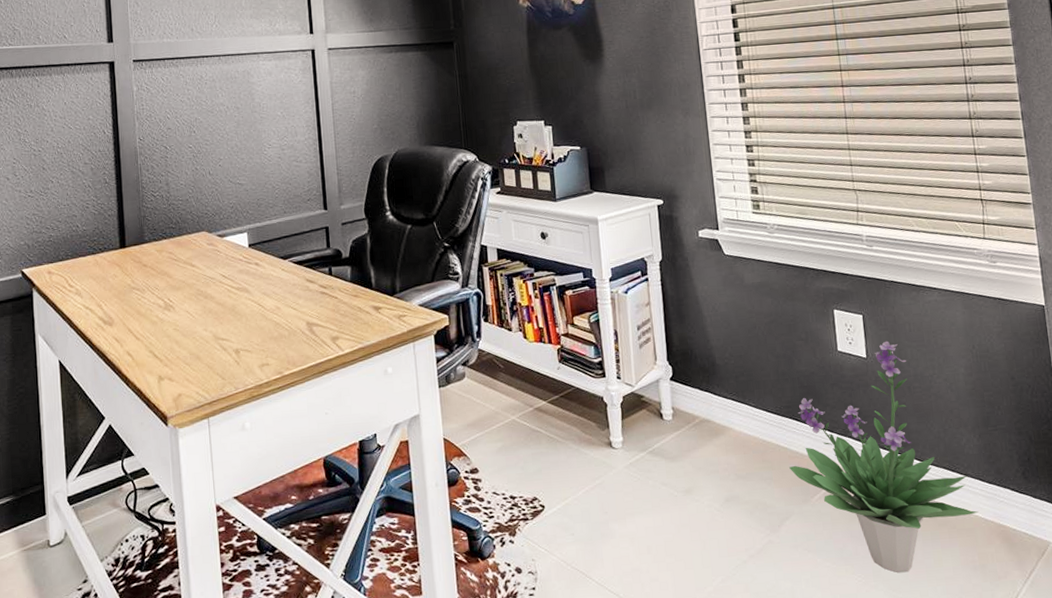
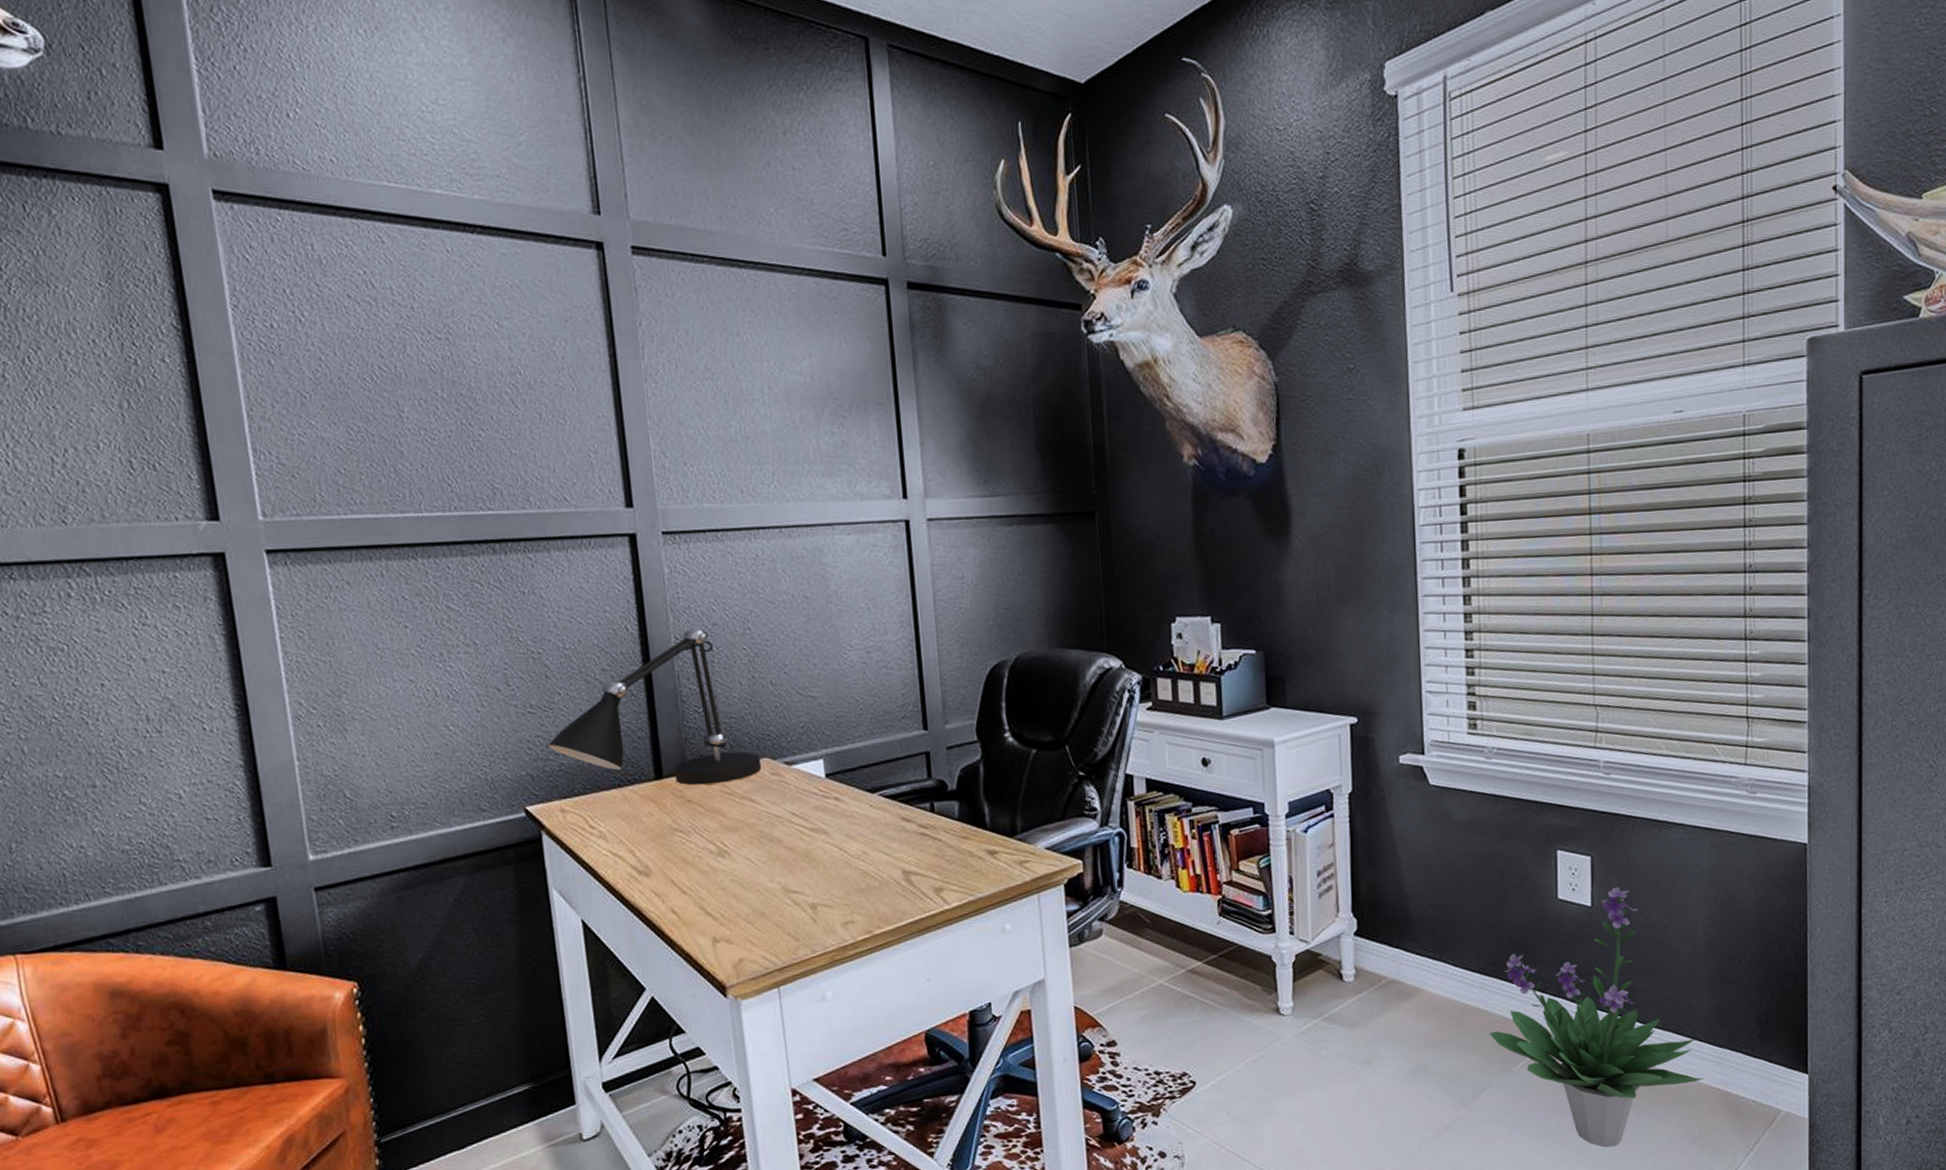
desk lamp: none [41,132,201,253] -> present [547,629,762,786]

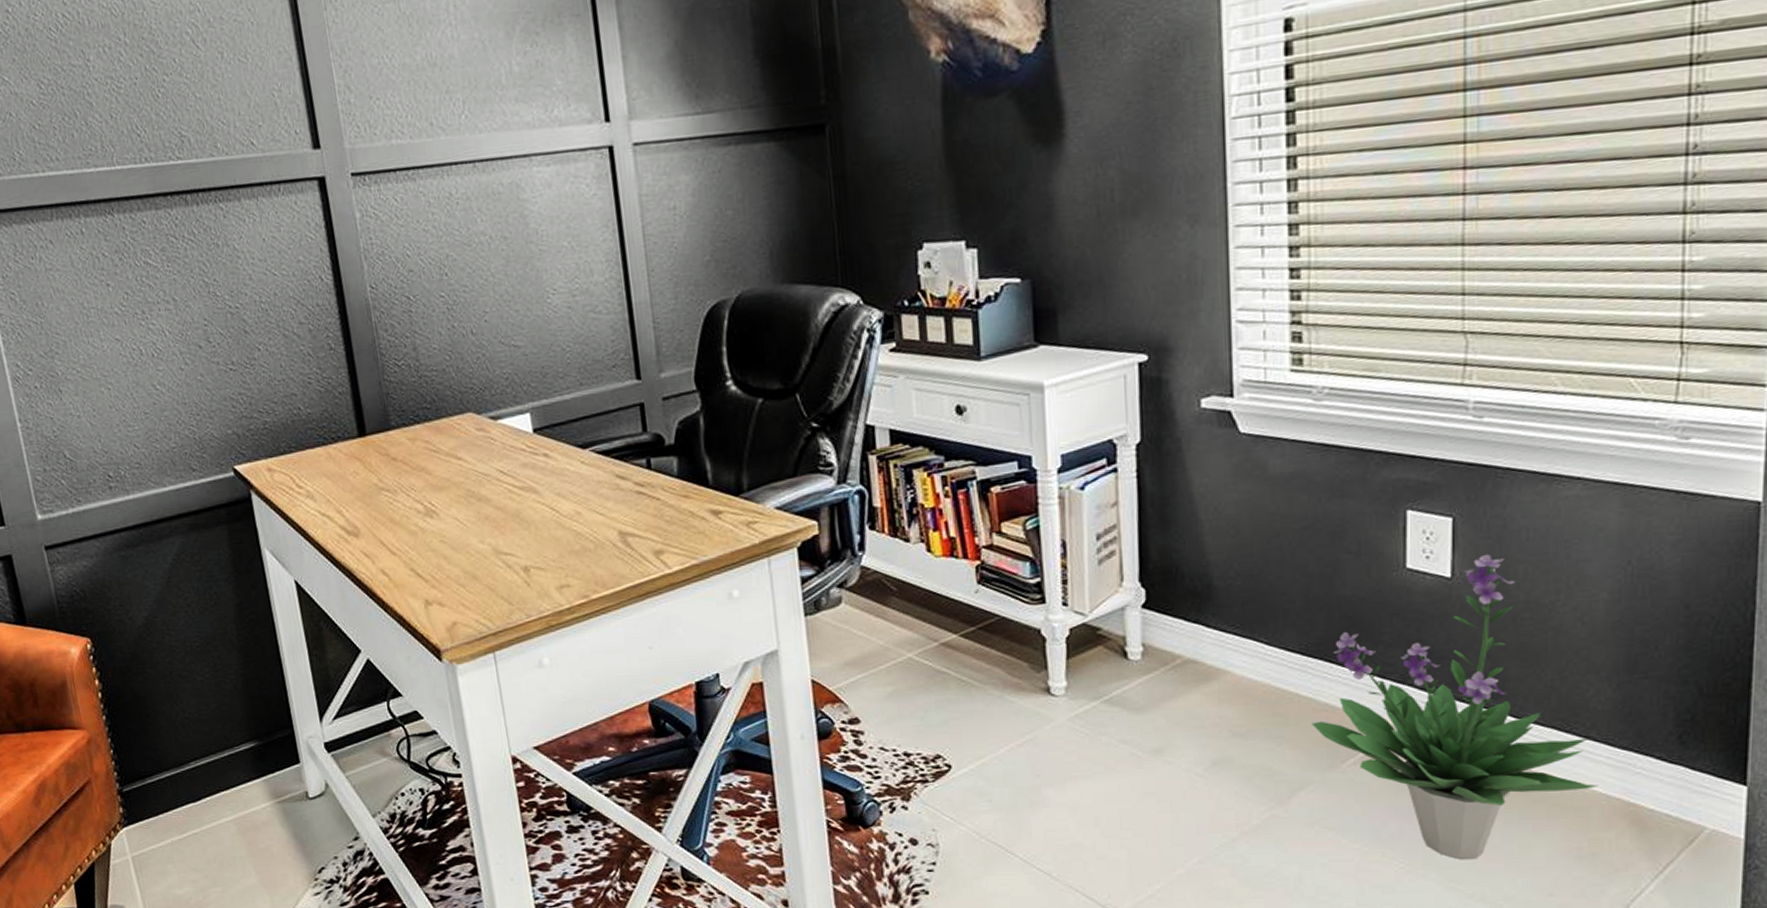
desk lamp: present [547,629,762,786] -> none [251,276,467,443]

